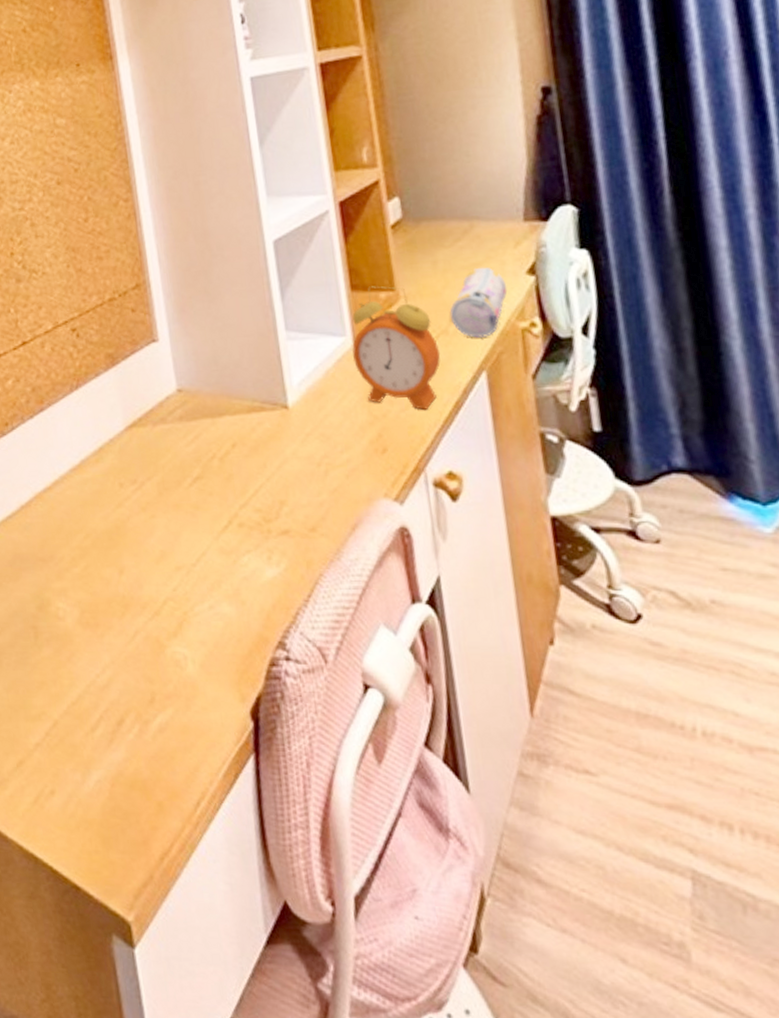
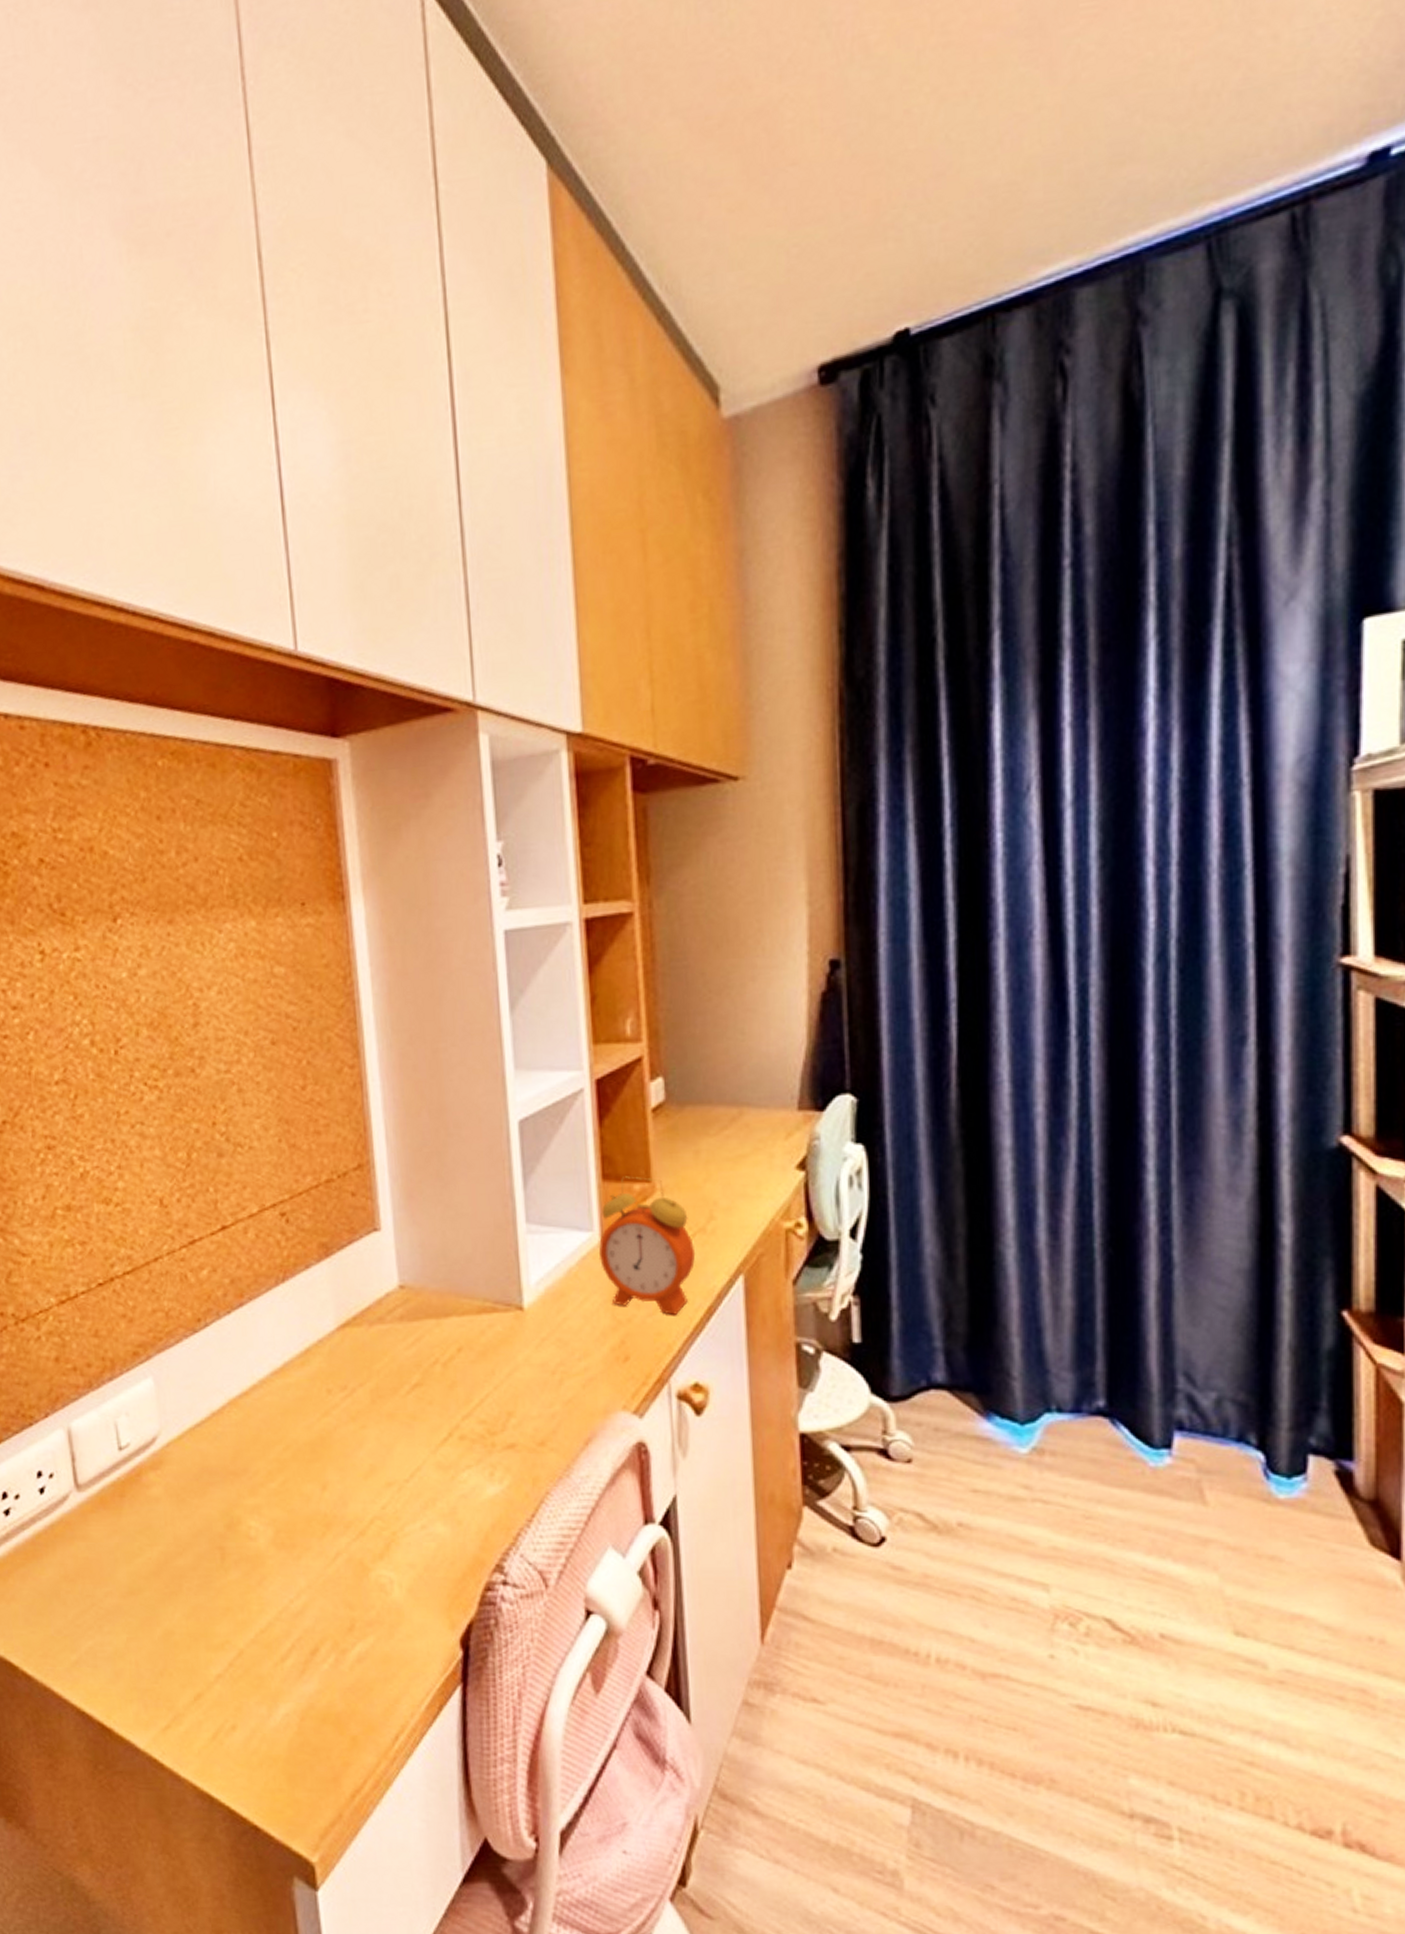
pencil case: present [449,267,508,338] -> none [709,1159,774,1238]

